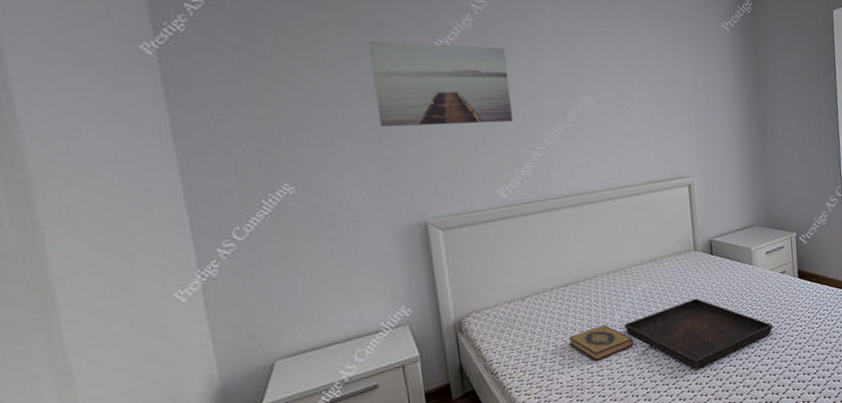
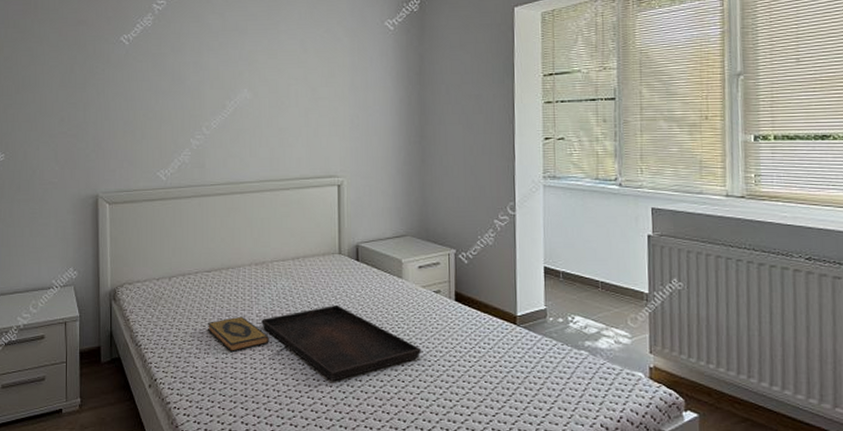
wall art: present [368,40,513,128] -> none [70,35,177,111]

